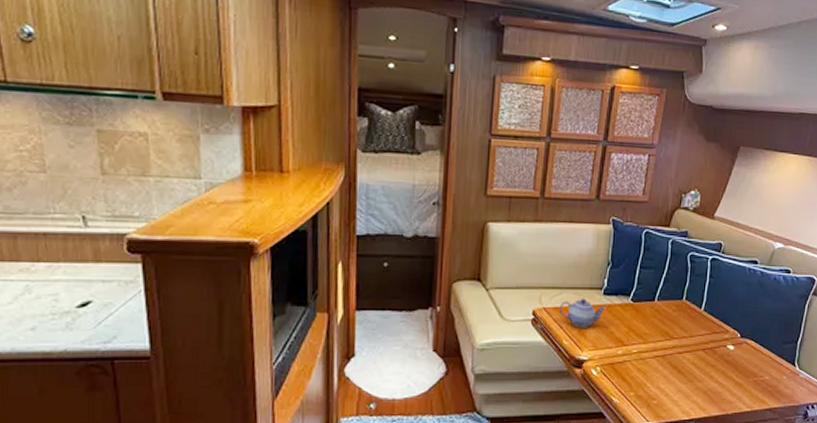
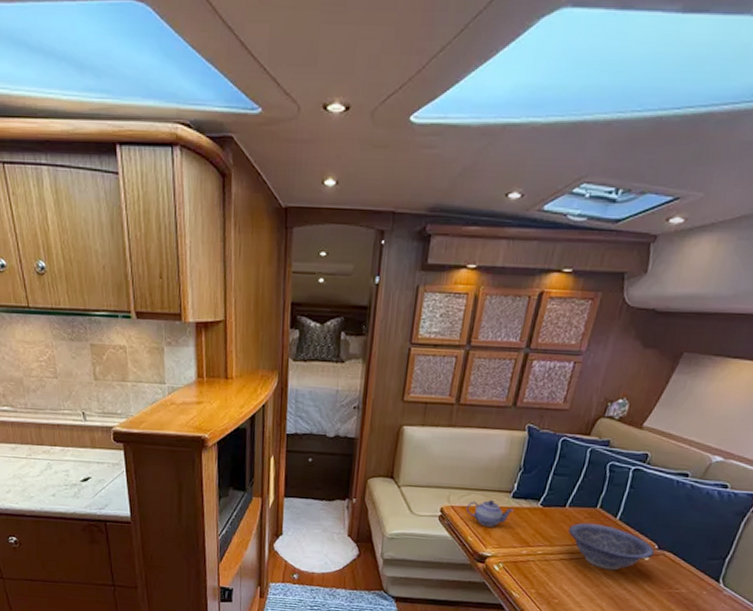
decorative bowl: none [660,315,738,364] -> present [568,522,655,571]

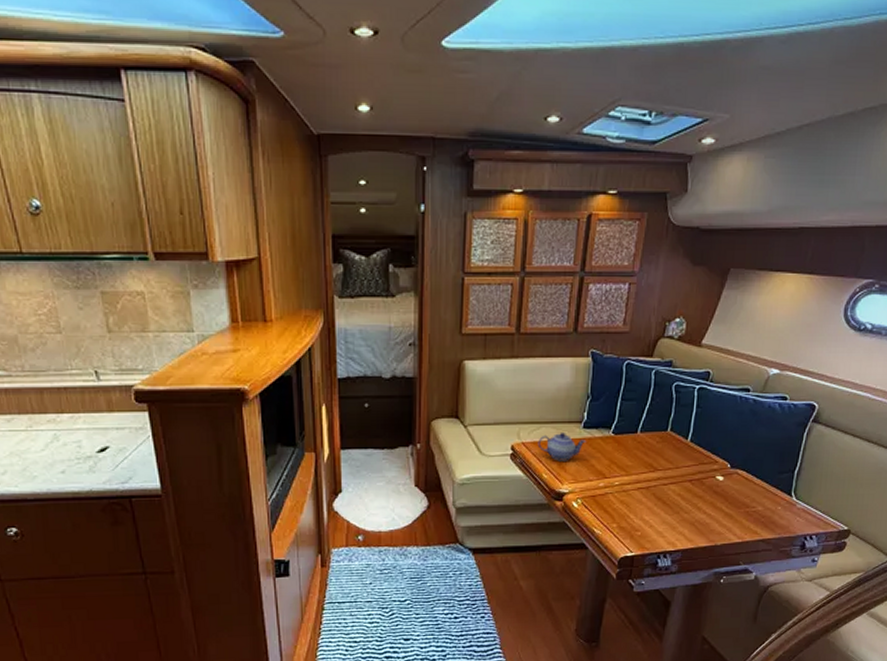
decorative bowl: present [568,522,655,571] -> none [643,447,728,495]

